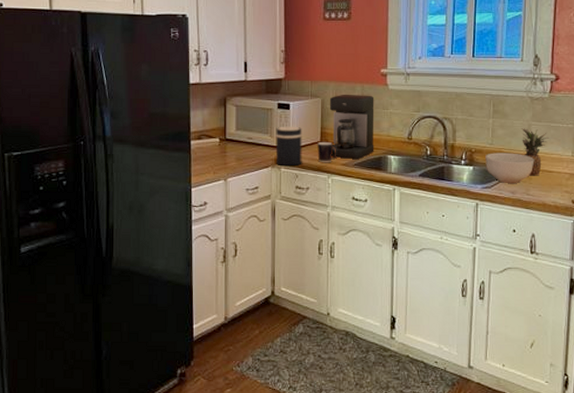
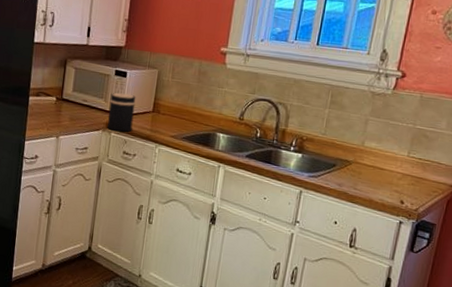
mug: present [317,141,337,163] -> none [148,111,168,133]
coffee maker: present [329,95,374,159] -> none [161,68,211,133]
bowl: present [485,153,535,183] -> none [315,143,367,176]
fruit: present [520,128,550,176] -> none [356,122,387,172]

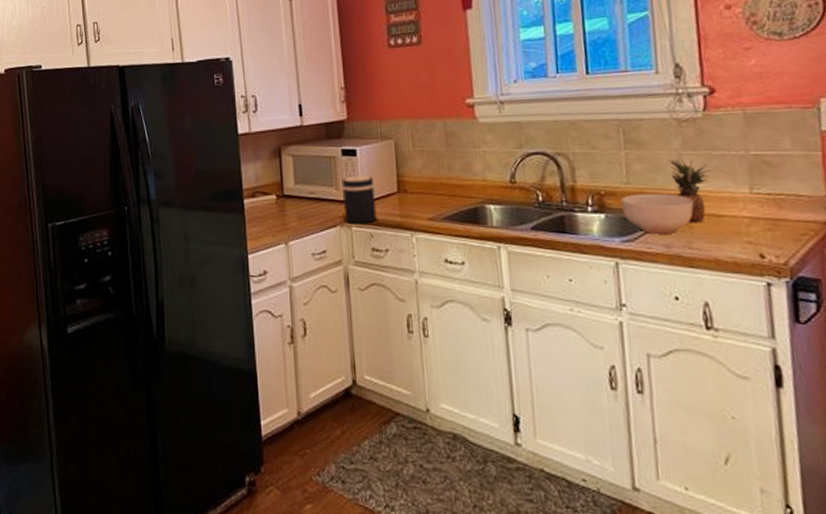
bowl: none [315,143,367,176] -> present [621,193,695,234]
fruit: none [356,122,387,172] -> present [667,160,713,223]

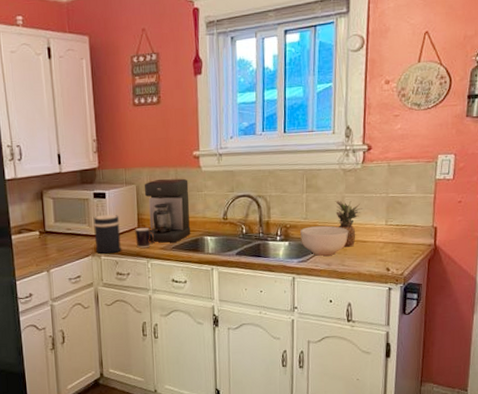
mug: none [394,191,420,219] -> present [135,227,155,249]
coffee maker: none [404,131,468,212] -> present [144,178,191,243]

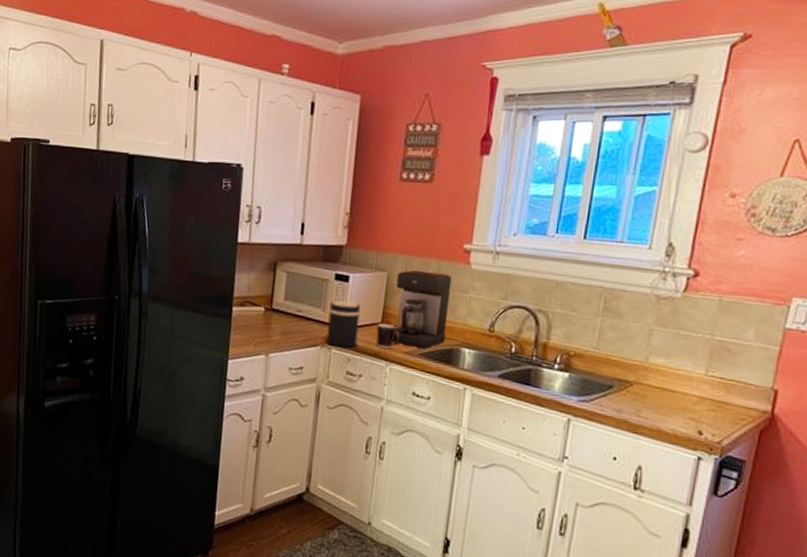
bowl: present [300,225,349,256] -> none [585,359,653,401]
fruit: present [334,200,363,247] -> none [638,333,677,395]

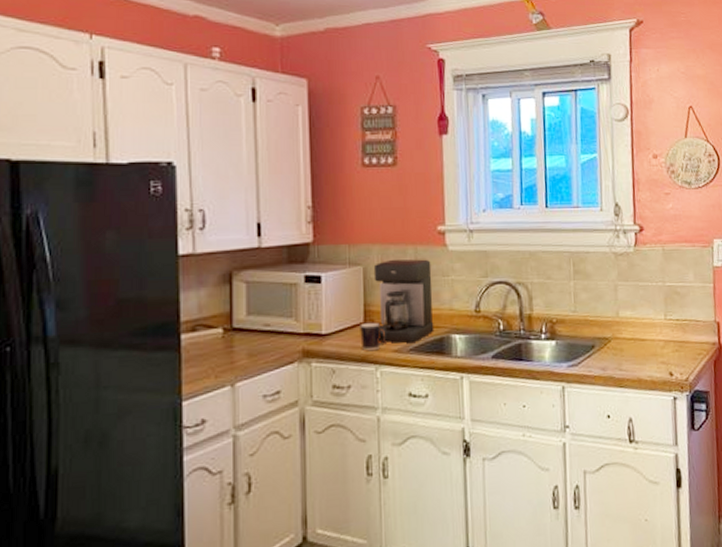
cylinder: present [327,300,361,348] -> none [302,304,340,360]

